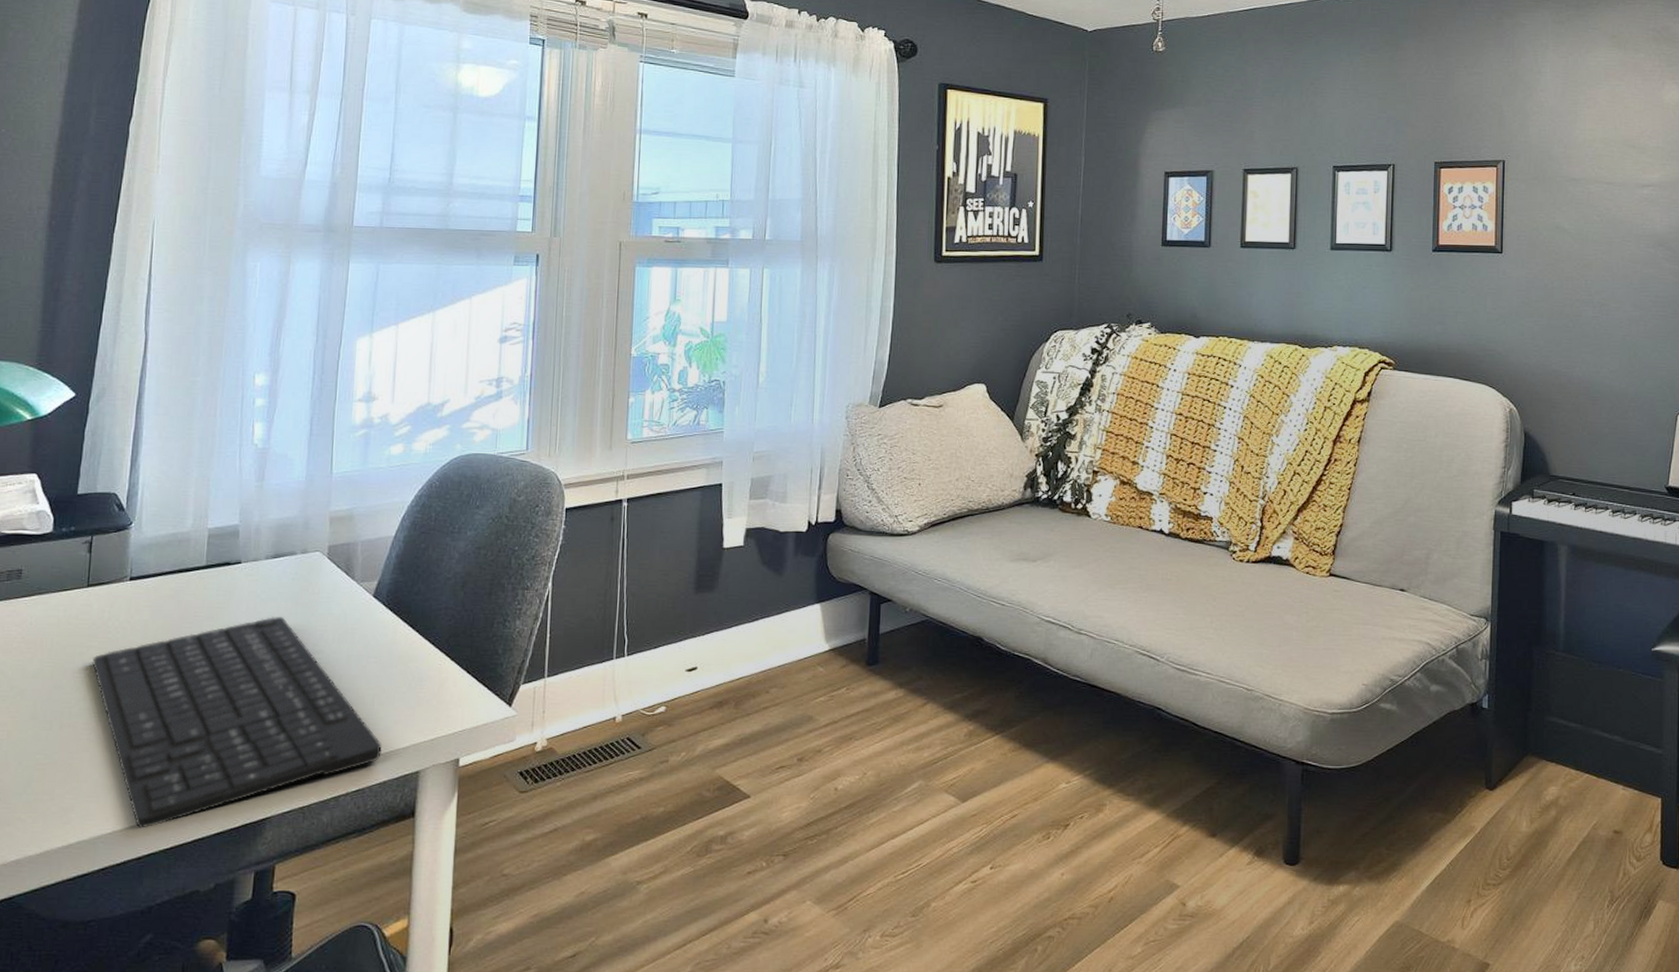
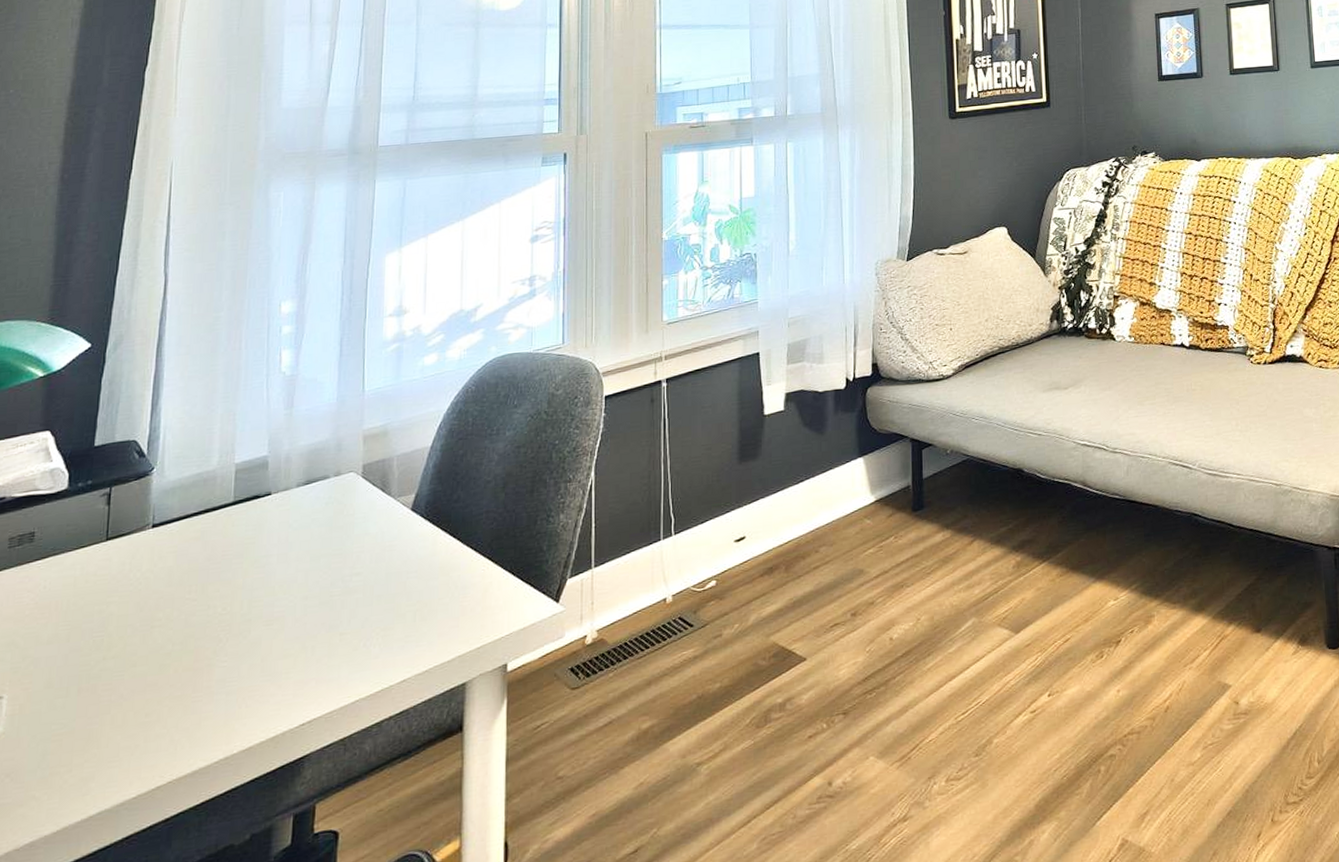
keyboard: present [92,617,383,827] -> none [112,544,427,787]

